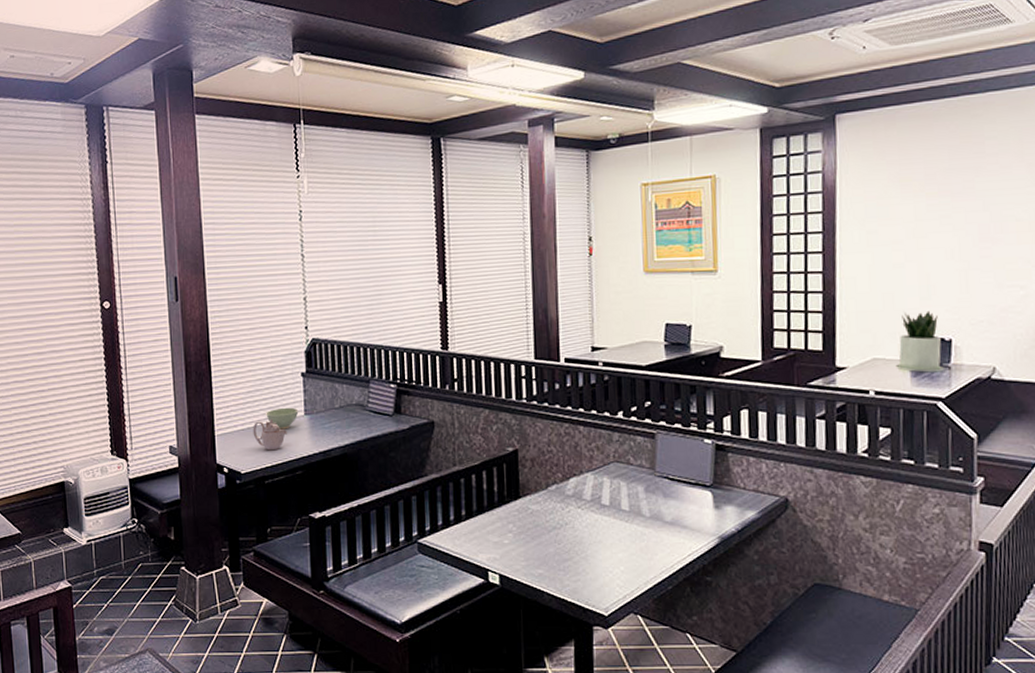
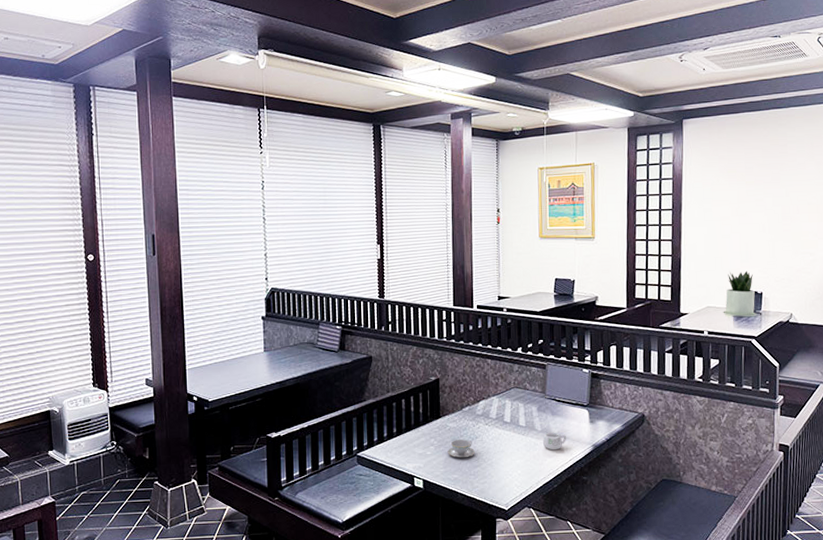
teapot: present [253,419,288,451] -> none [219,356,250,382]
bowl: present [266,407,299,430] -> none [231,345,259,364]
teacup: none [530,526,565,549] -> present [447,439,475,458]
teacup: none [652,519,683,542] -> present [542,432,566,451]

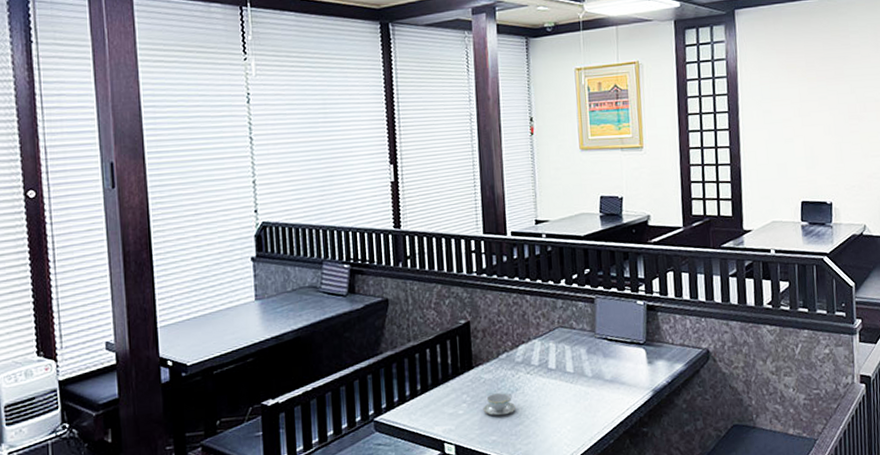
teacup: present [542,432,566,451] -> none [594,377,622,400]
planter: present [723,270,758,318] -> none [790,178,829,233]

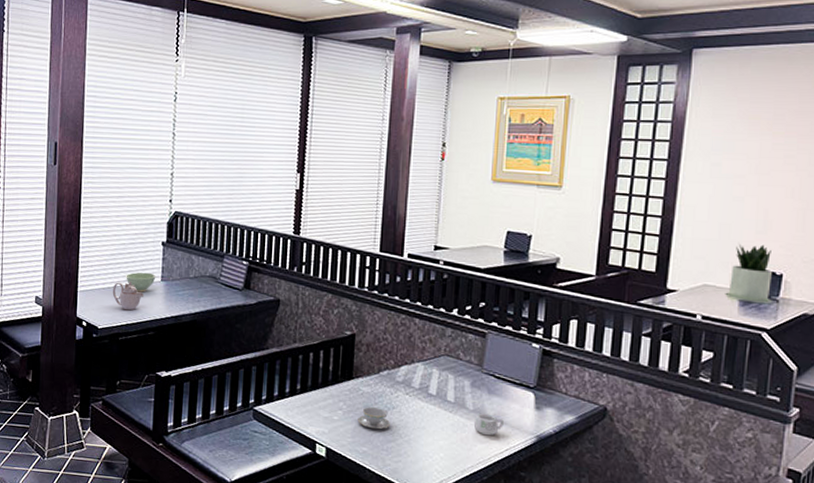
teapot: none [199,307,238,340] -> present [112,282,145,311]
bowl: none [213,293,249,317] -> present [126,272,156,293]
teacup: none [594,377,622,400] -> present [473,413,504,436]
planter: none [790,178,829,233] -> present [725,244,774,305]

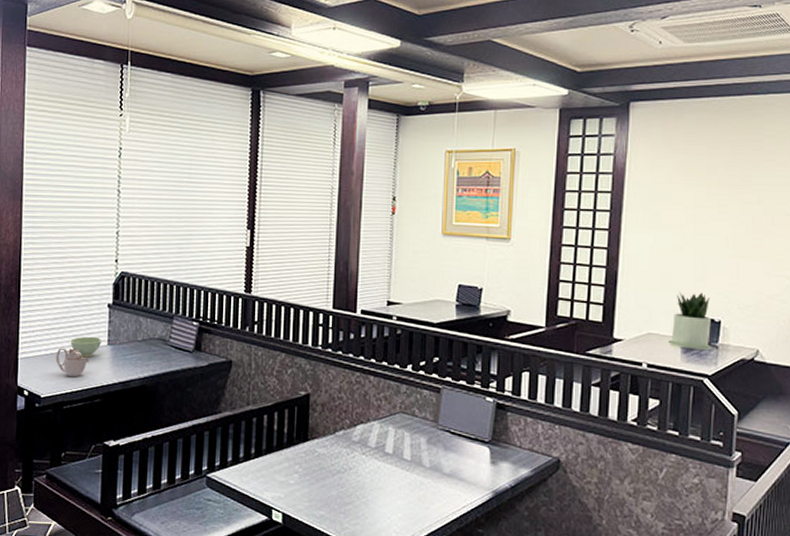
teacup: present [357,407,390,430] -> none [314,469,347,492]
teacup: present [473,413,504,436] -> none [430,470,460,493]

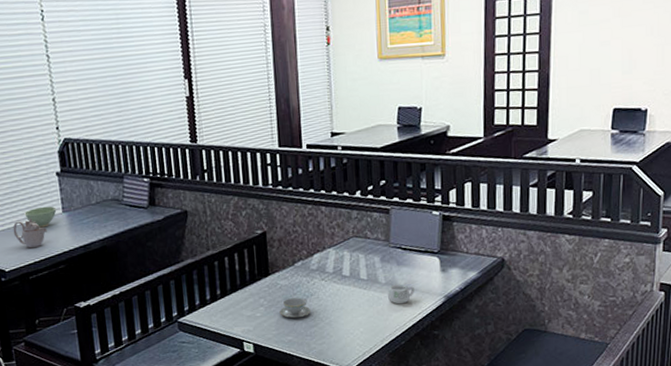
teacup: none [314,469,347,492] -> present [279,298,311,319]
teacup: none [430,470,460,493] -> present [387,284,414,305]
planter: present [668,292,713,351] -> none [599,84,641,141]

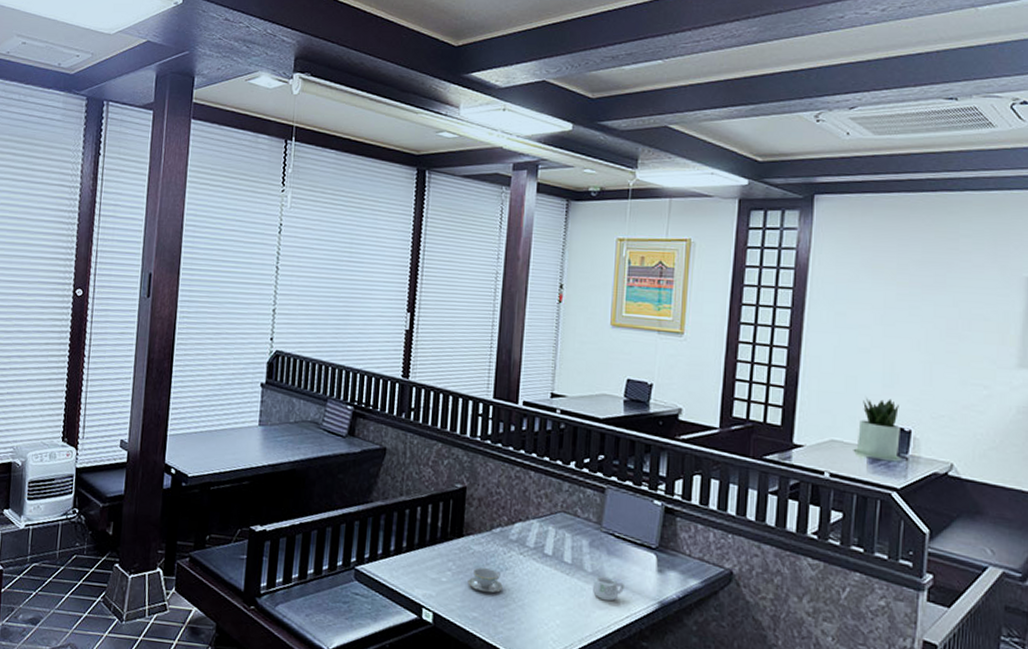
teapot: present [13,219,48,249] -> none [205,426,240,458]
bowl: present [24,206,57,228] -> none [220,415,253,438]
planter: none [599,84,641,141] -> present [853,398,903,462]

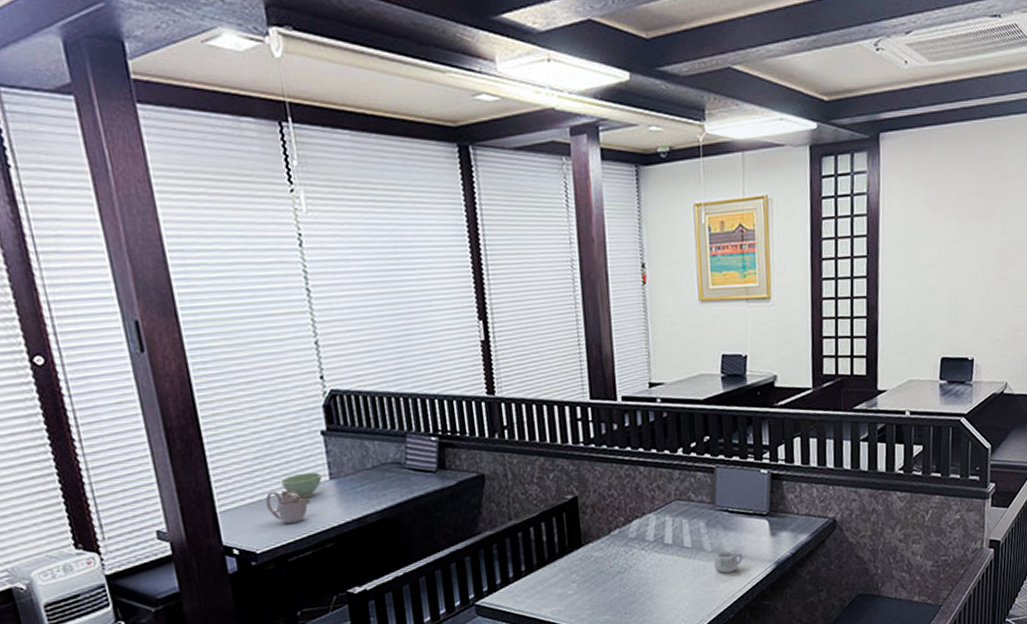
teapot: none [205,426,240,458] -> present [265,488,312,525]
bowl: none [220,415,253,438] -> present [280,472,322,499]
teacup: present [467,567,503,593] -> none [594,571,630,595]
planter: present [853,398,903,462] -> none [928,332,968,392]

